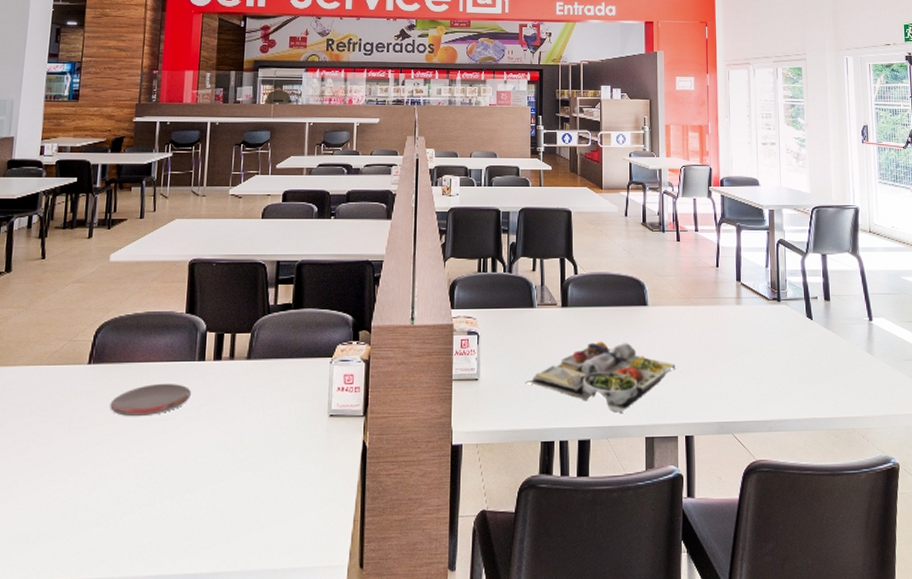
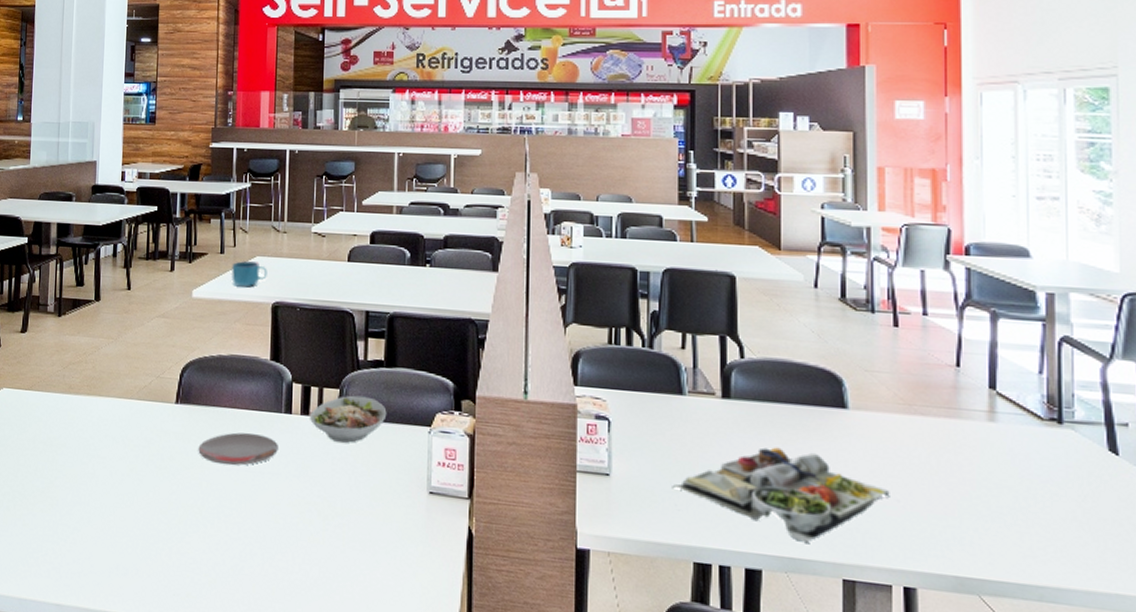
cup: none [150,224,186,248] -> present [232,261,267,287]
salad: none [221,337,294,381] -> present [309,395,387,443]

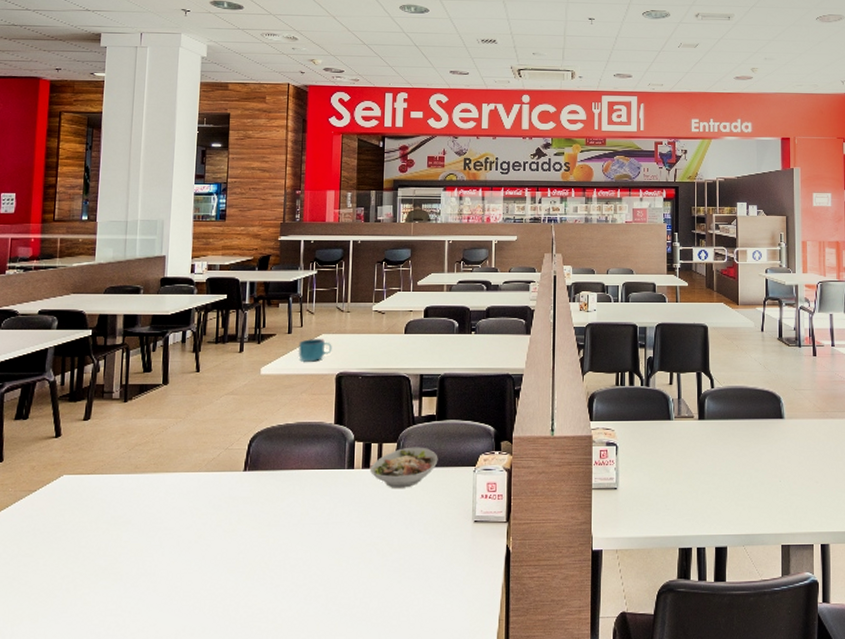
plate: present [198,432,278,466] -> none [266,490,341,521]
food tray: present [672,447,890,543] -> none [663,453,812,521]

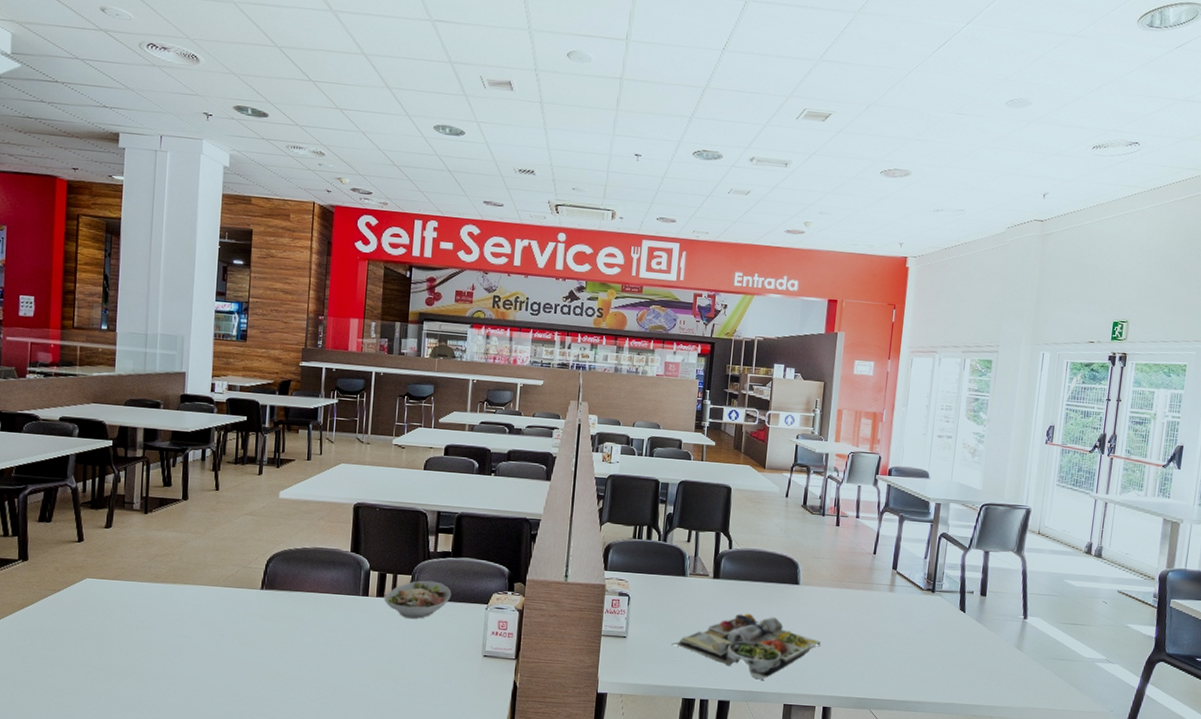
cup: present [298,339,332,362] -> none [317,467,351,490]
food tray: none [663,453,812,521] -> present [671,613,821,680]

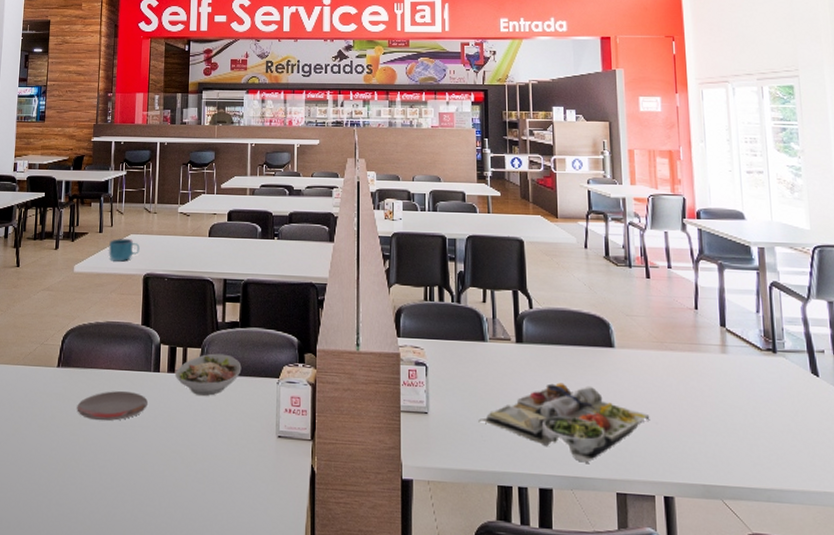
plate: none [281,613,355,640] -> present [77,391,148,421]
cup: none [317,467,351,490] -> present [109,239,140,262]

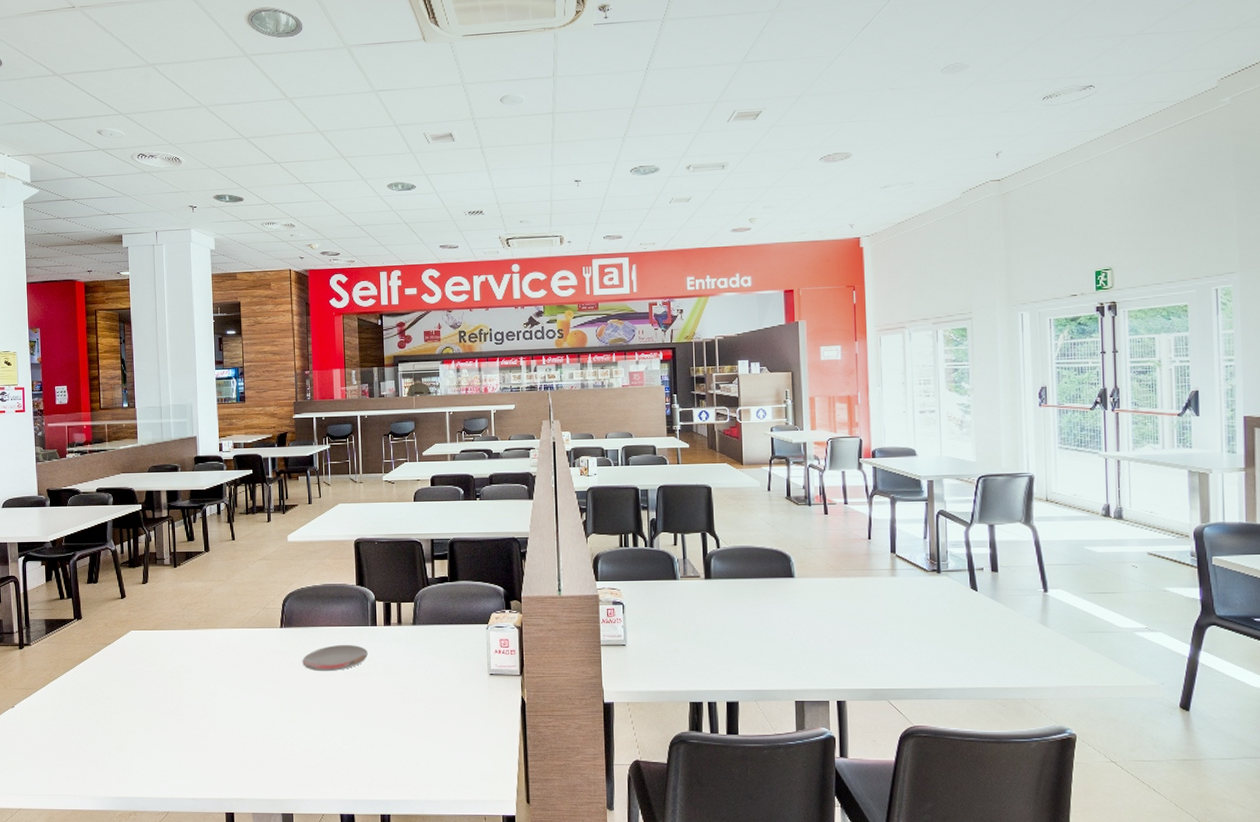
cup: present [109,239,140,262] -> none [319,508,349,529]
salad: present [174,353,242,396] -> none [391,606,453,644]
food tray: present [478,382,650,463] -> none [672,611,826,678]

